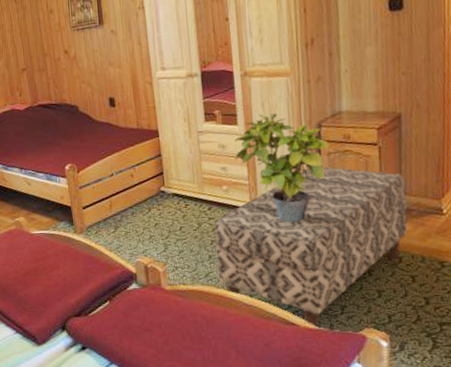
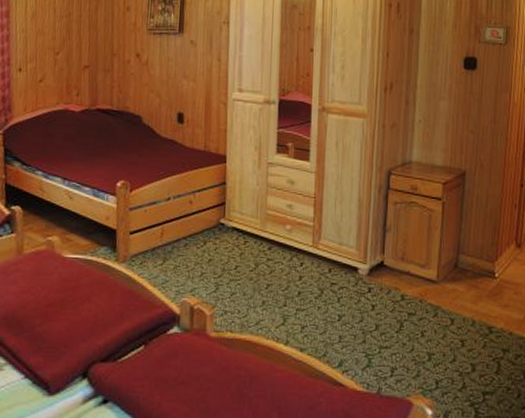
bench: present [214,167,408,329] -> none [270,216,463,392]
potted plant: present [234,113,330,223] -> none [302,152,398,273]

